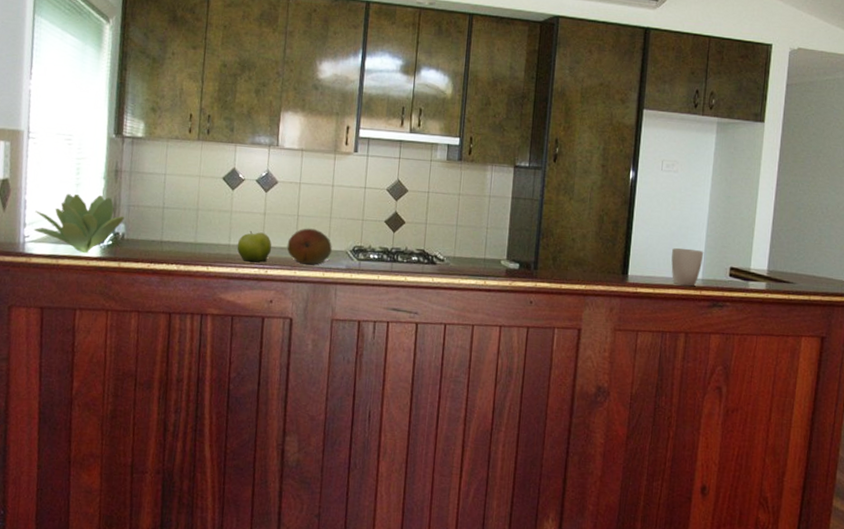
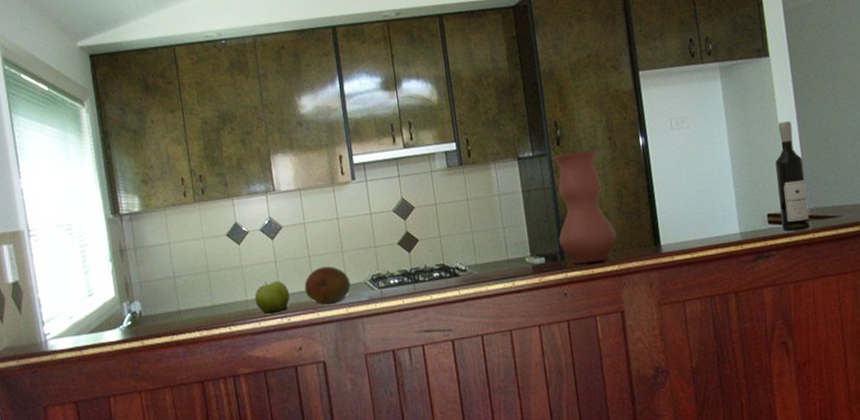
decorative plant: present [34,194,124,254] -> none [50,278,138,340]
vase: none [536,171,591,278] -> present [551,149,617,264]
mug: present [671,247,704,287] -> none [701,203,737,245]
bottle: none [740,185,774,289] -> present [775,121,810,232]

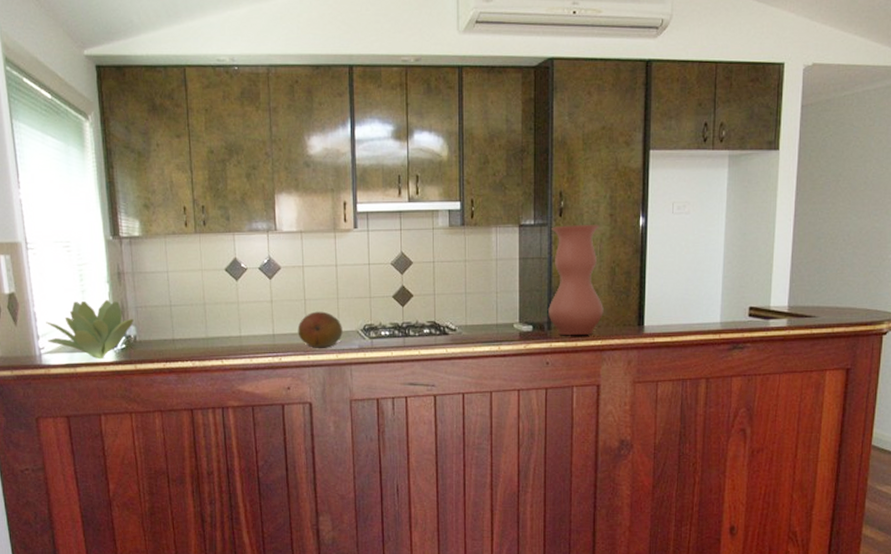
decorative plant: none [50,278,138,340] -> present [46,300,134,360]
fruit: present [254,281,290,314] -> none [248,320,283,351]
bottle: present [775,121,810,232] -> none [760,218,793,327]

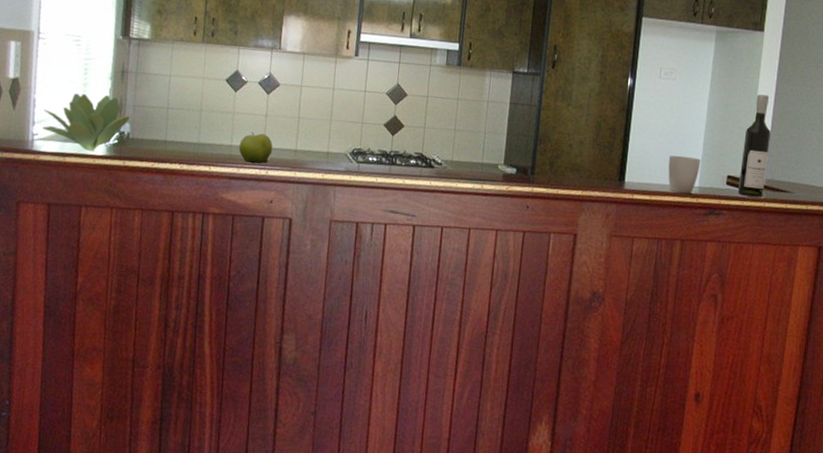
fruit: none [248,320,283,351] -> present [238,132,273,163]
fruit: present [297,311,343,348] -> none [287,130,332,167]
vase: present [548,225,604,336] -> none [533,77,590,184]
mug: none [688,292,721,331] -> present [668,155,701,194]
bottle: none [760,218,793,327] -> present [737,94,772,198]

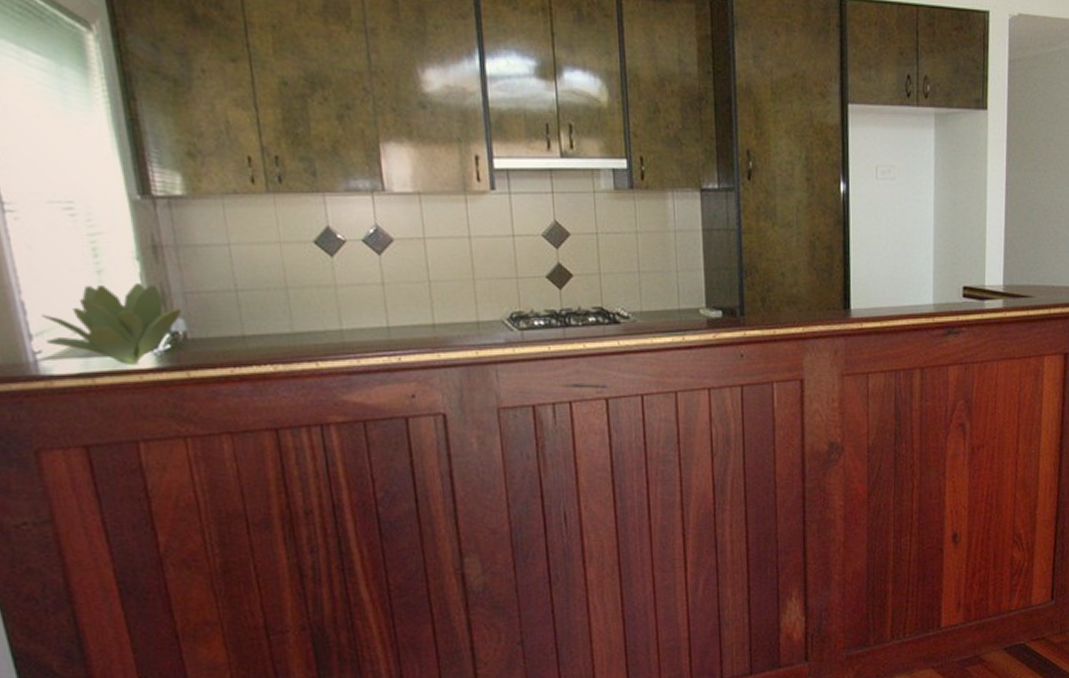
fruit: present [238,132,273,163] -> none [352,308,402,349]
mug: present [668,155,701,194] -> none [898,270,933,315]
bottle: present [737,94,772,198] -> none [975,187,1006,308]

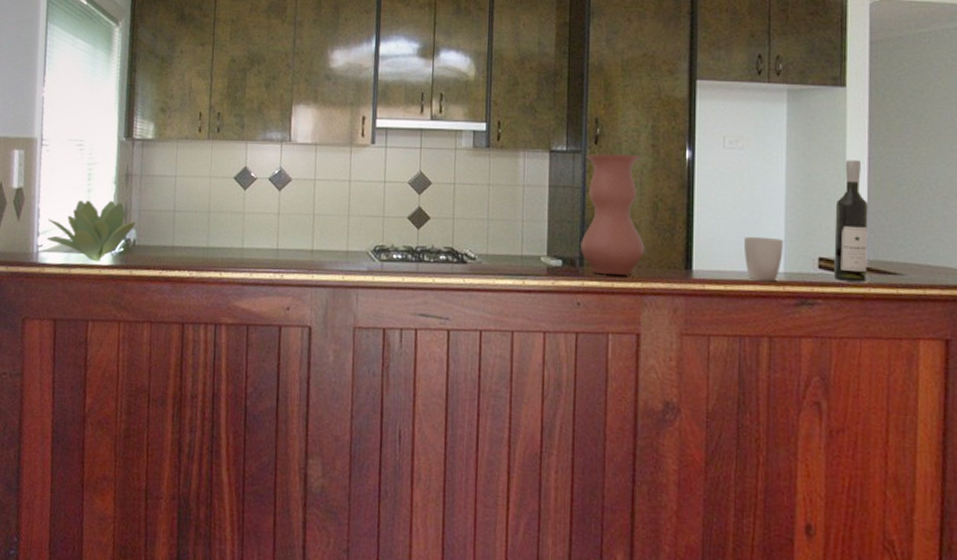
vase: none [739,190,804,323] -> present [581,154,645,276]
mug: none [898,270,933,315] -> present [744,236,784,282]
bottle: none [975,187,1006,308] -> present [833,160,869,283]

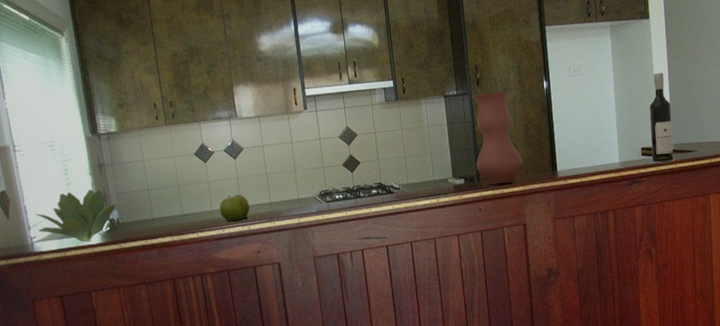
fruit: none [250,233,288,267] -> present [219,194,250,222]
mug: present [744,236,784,282] -> none [590,138,618,172]

